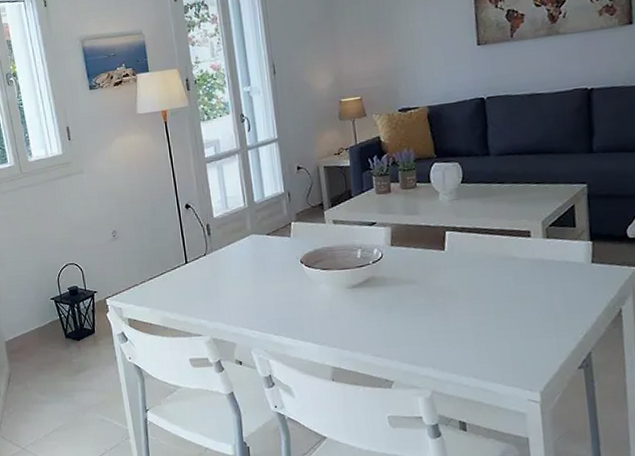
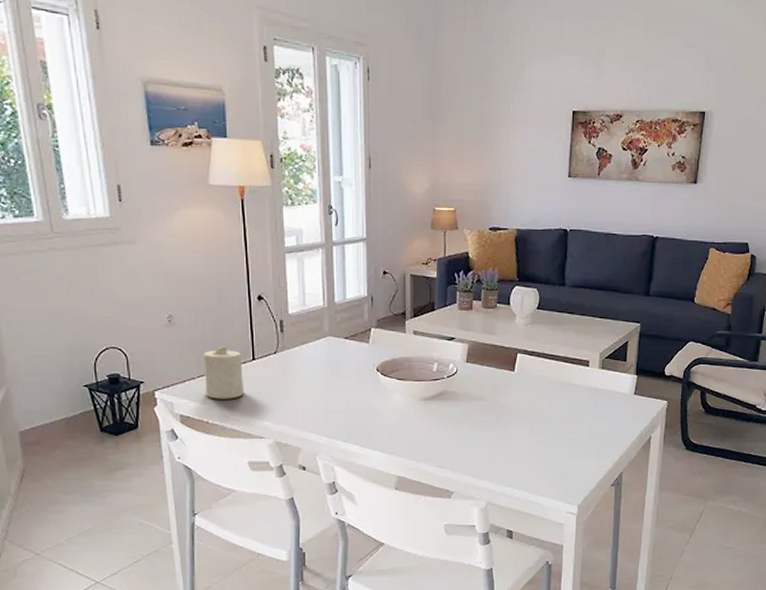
candle: none [143,253,181,302] -> present [203,345,245,399]

